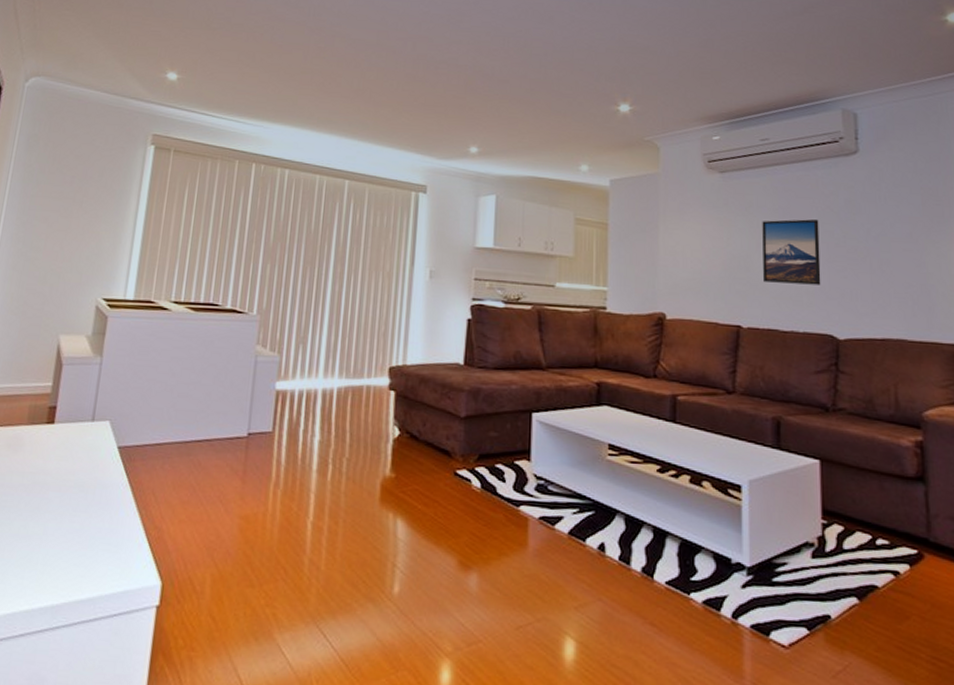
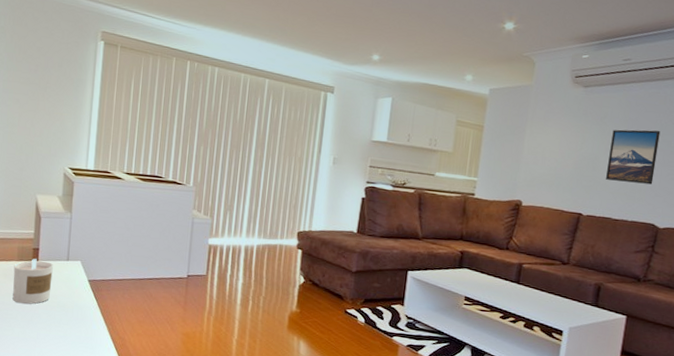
candle: none [15,421,74,486] -> present [12,259,53,304]

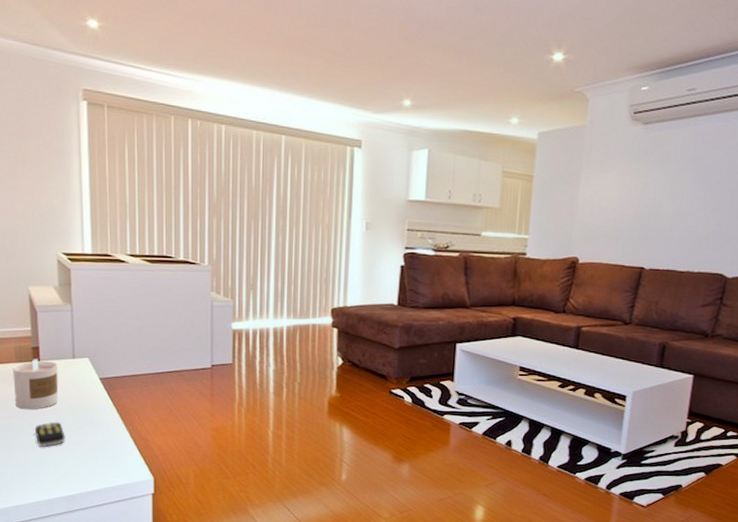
remote control: none [26,316,53,340] -> present [34,421,66,448]
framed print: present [606,129,661,185] -> none [670,169,729,231]

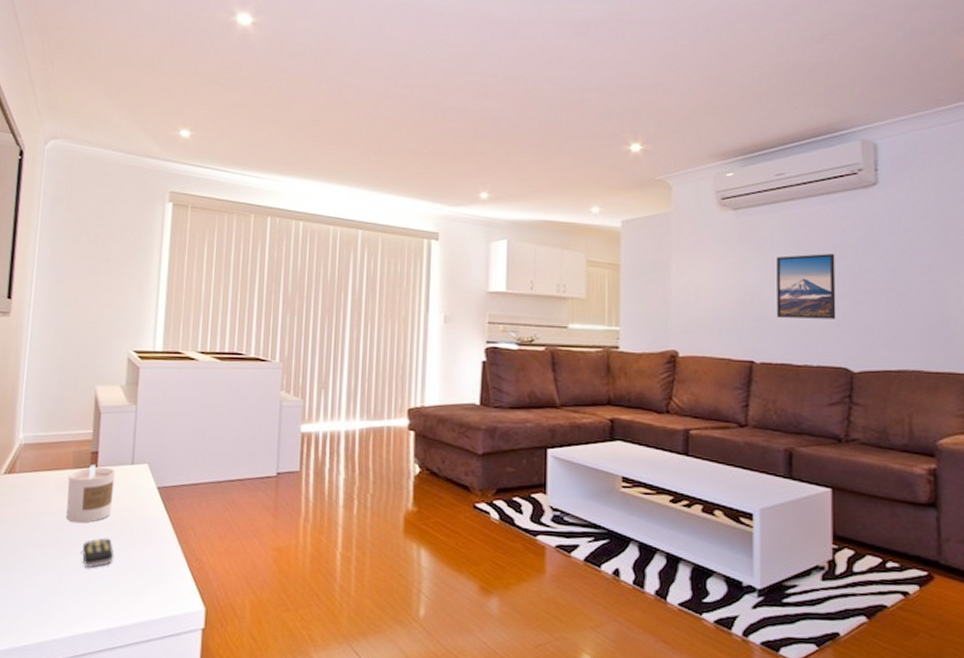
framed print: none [670,169,729,231] -> present [776,254,836,319]

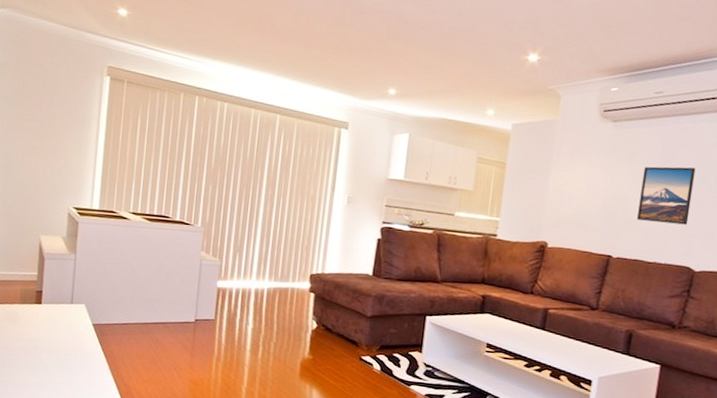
candle: present [66,465,115,524] -> none [15,302,57,349]
remote control: present [82,537,114,569] -> none [28,361,56,386]

